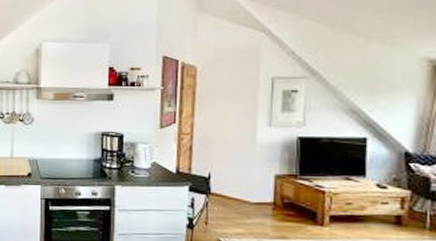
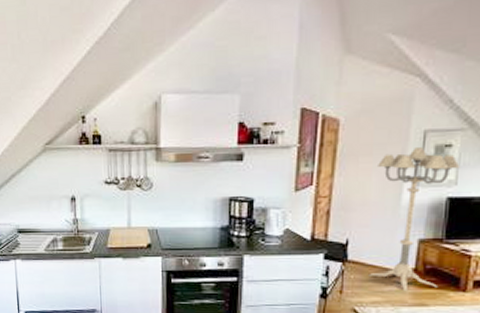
floor lamp: none [231,92,307,224] -> present [368,147,461,292]

